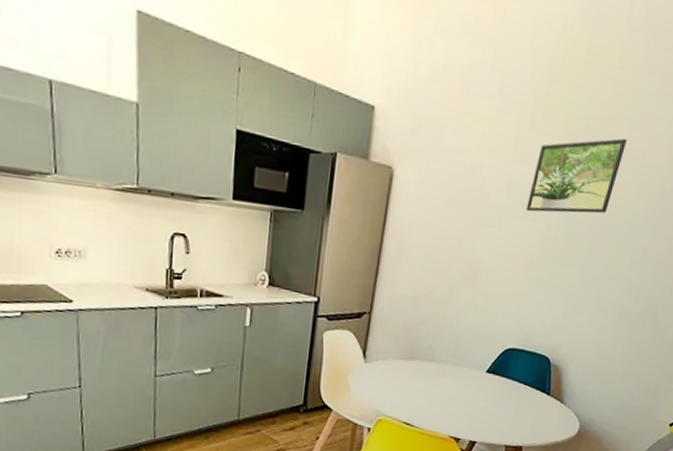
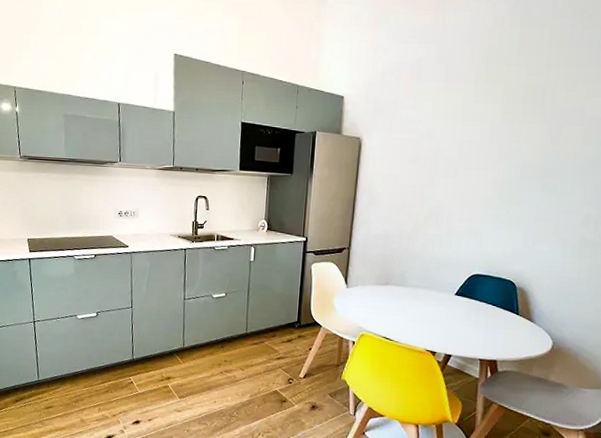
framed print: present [526,138,627,214] -> none [478,99,565,163]

